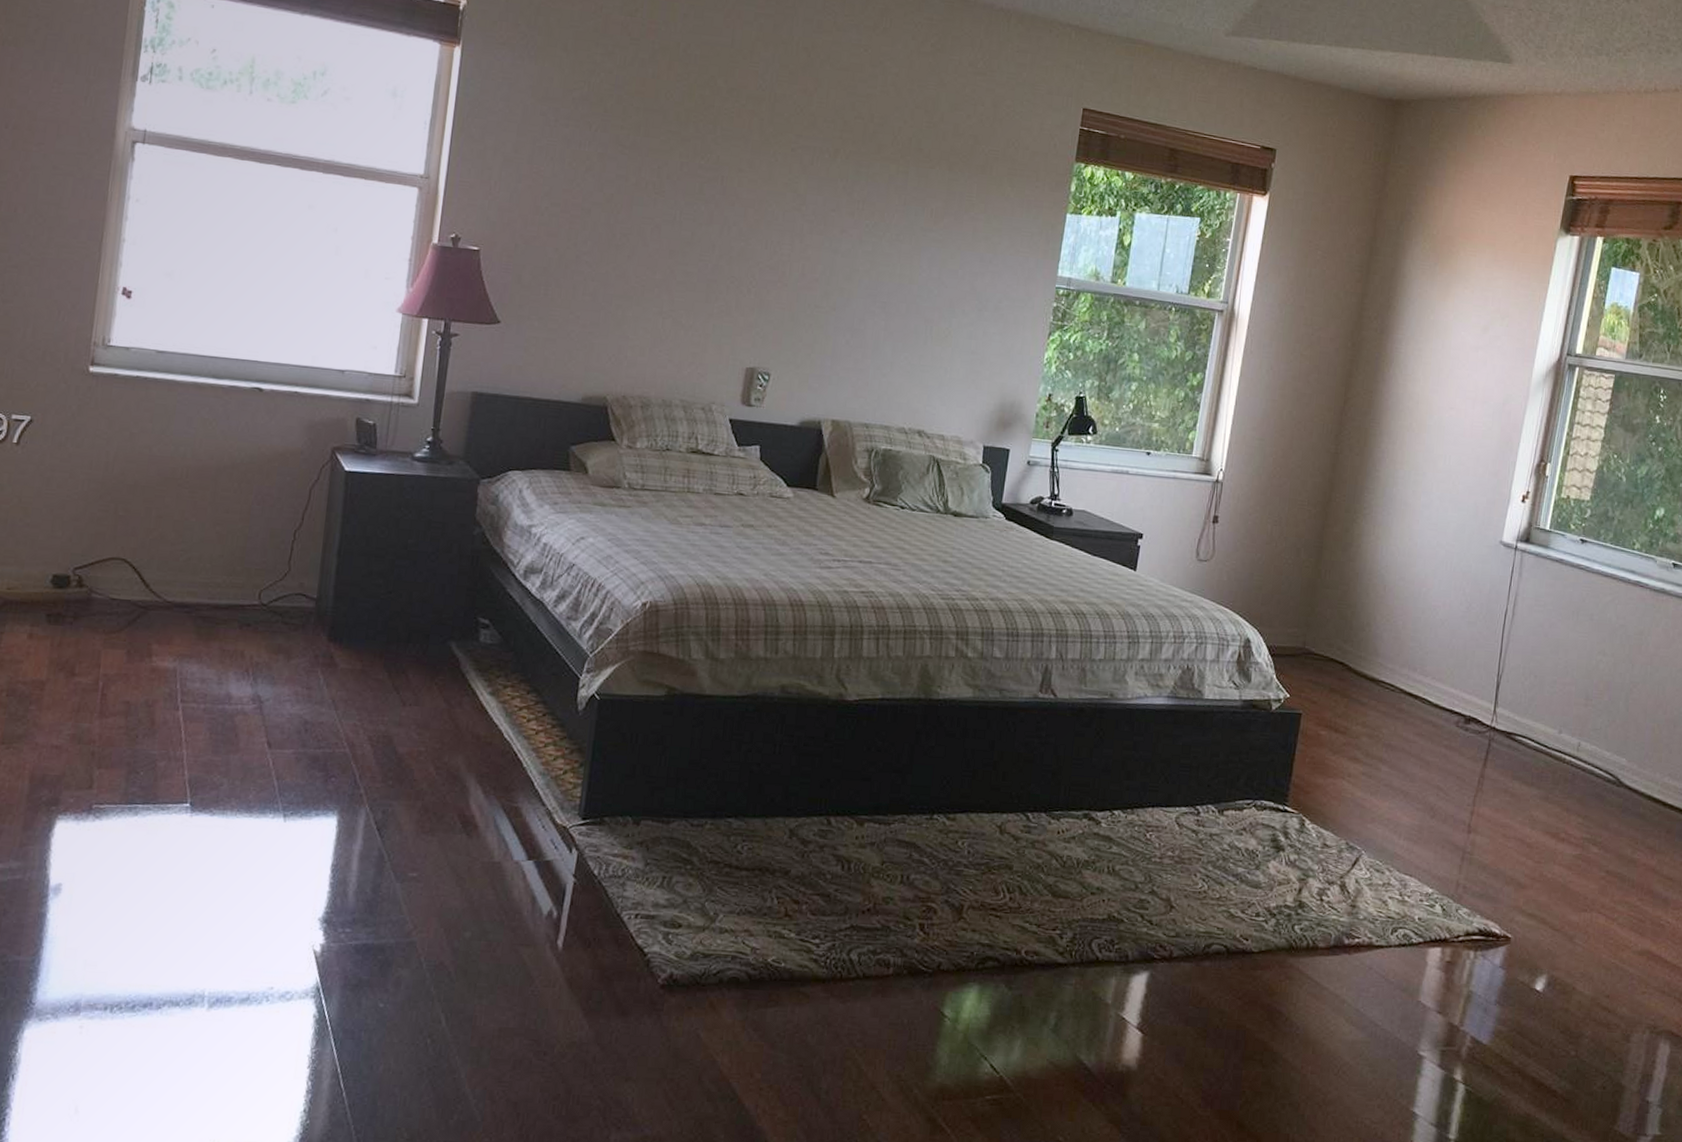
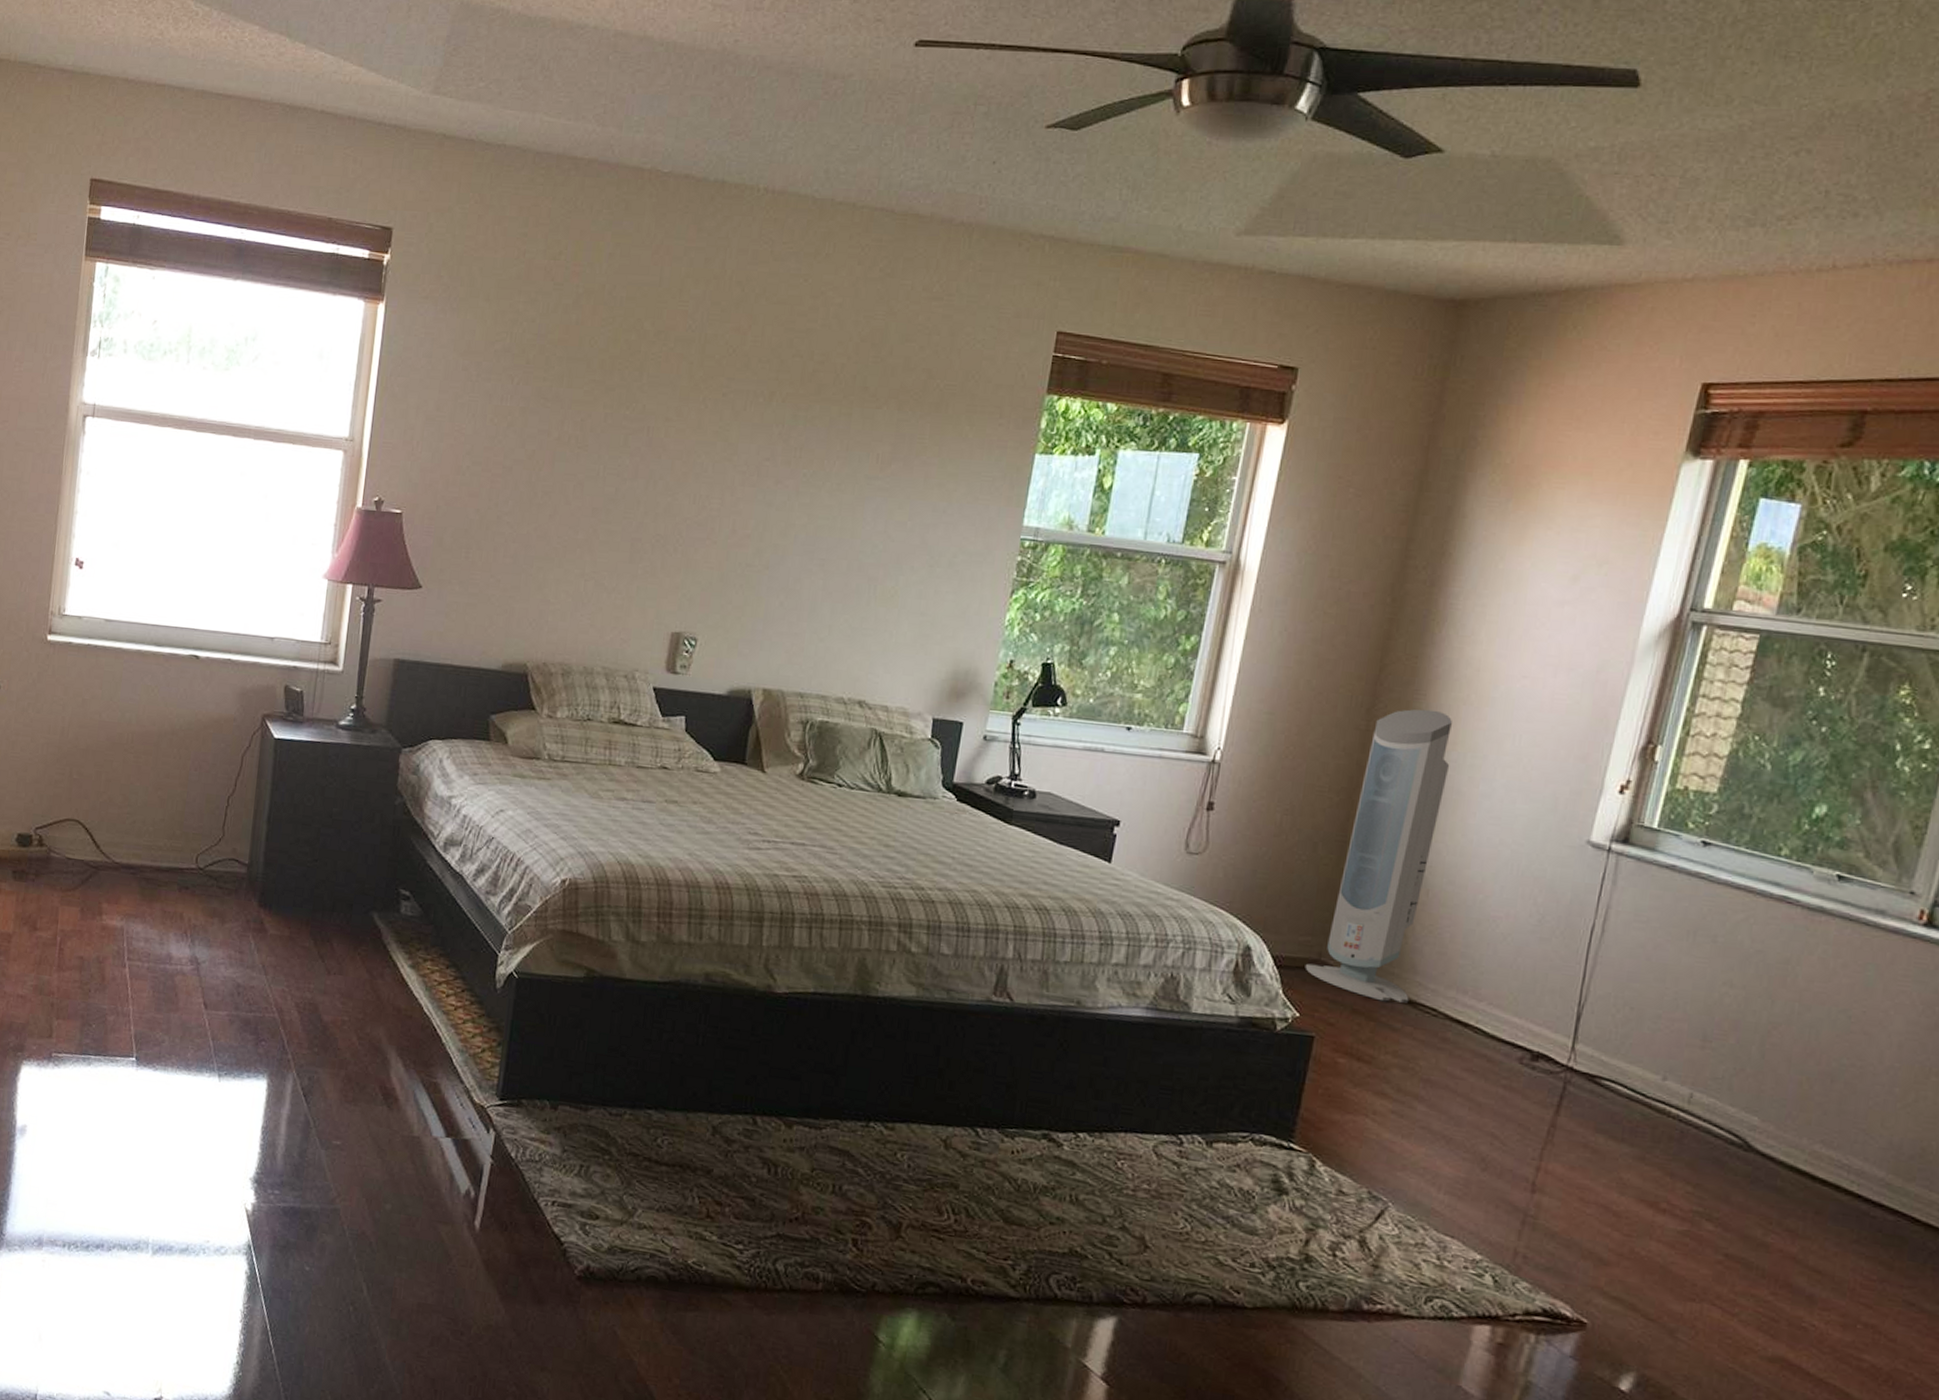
air purifier: none [1293,435,1399,681] -> present [1305,709,1452,1003]

